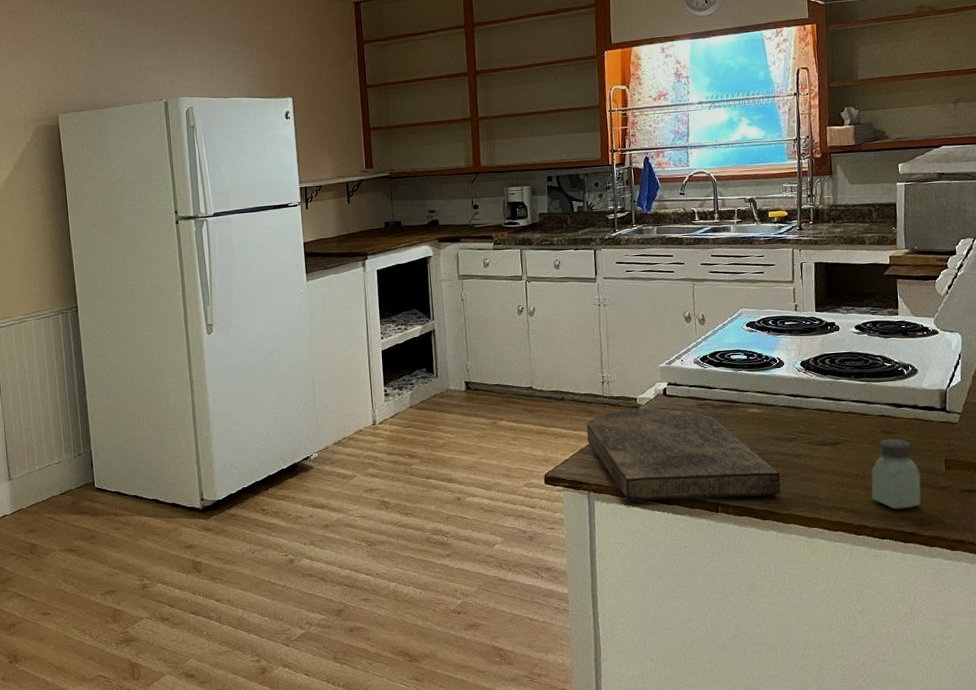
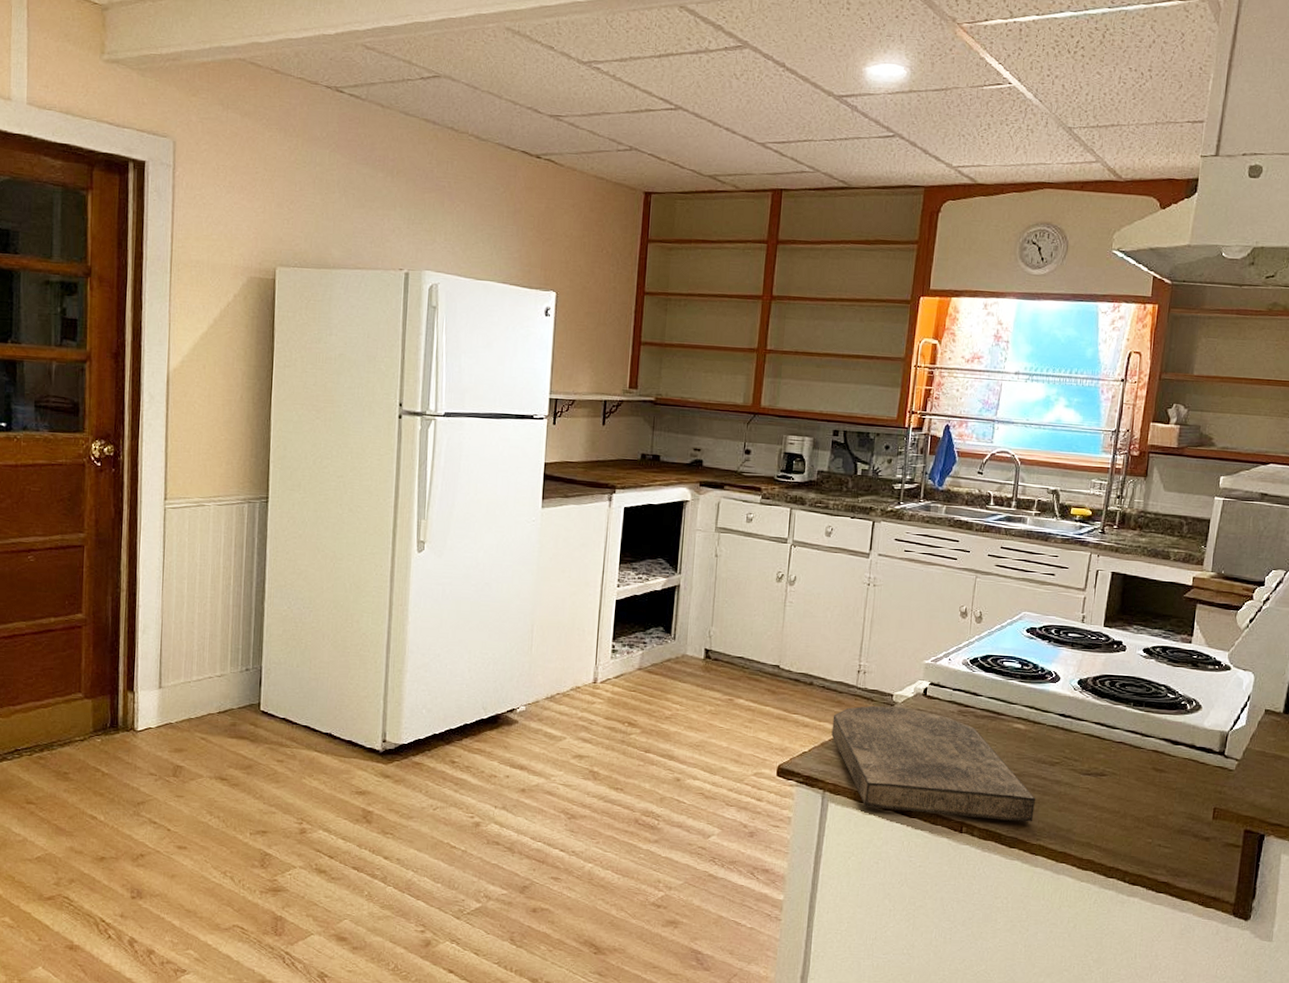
saltshaker: present [871,439,921,510] -> none [1129,777,1185,856]

